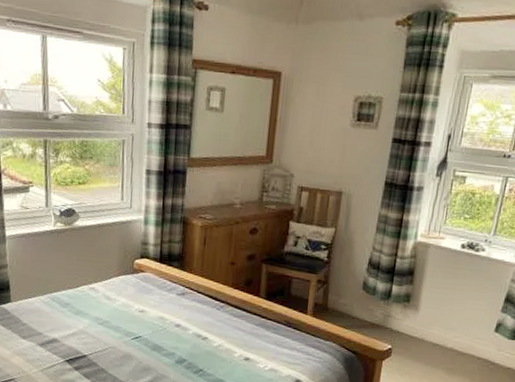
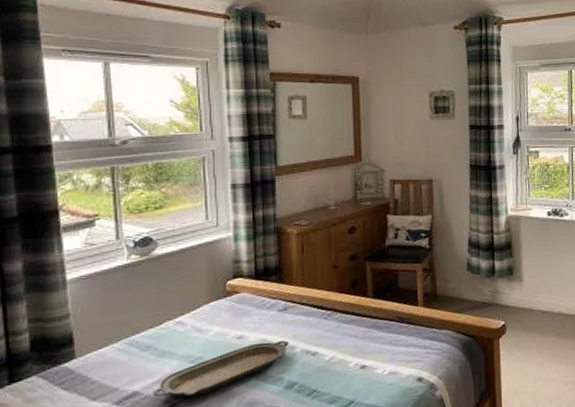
serving tray: none [68,319,184,353] -> present [153,340,289,398]

